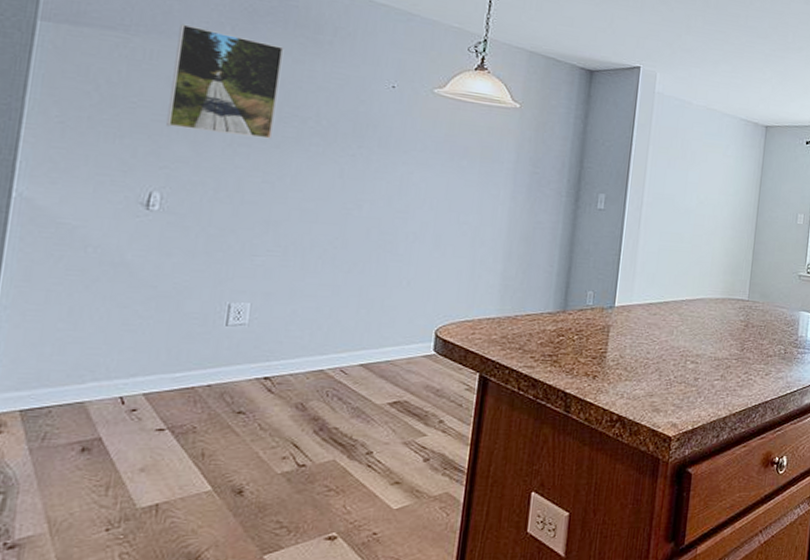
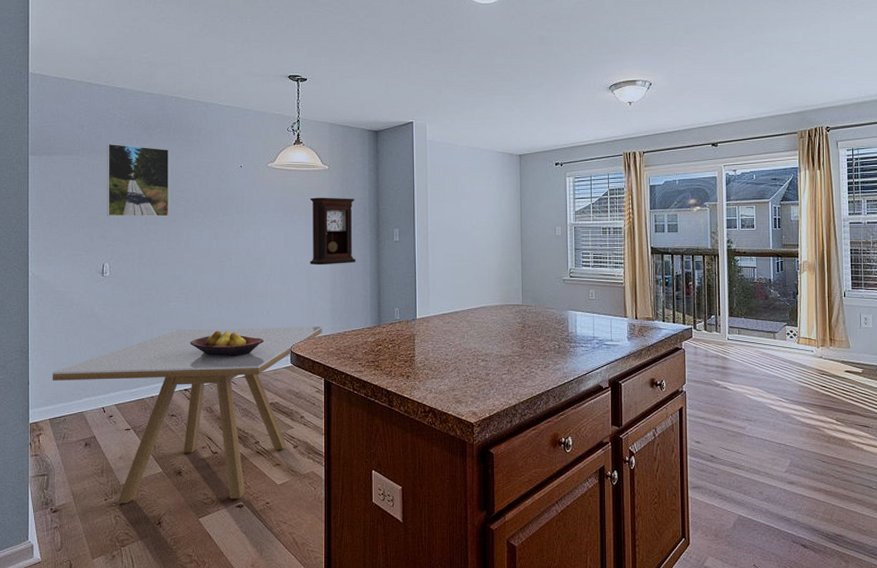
dining table: none [33,295,485,536] -> present [52,326,322,504]
fruit bowl: none [281,300,399,337] -> present [190,330,265,356]
pendulum clock: none [478,141,551,230] -> present [310,197,356,266]

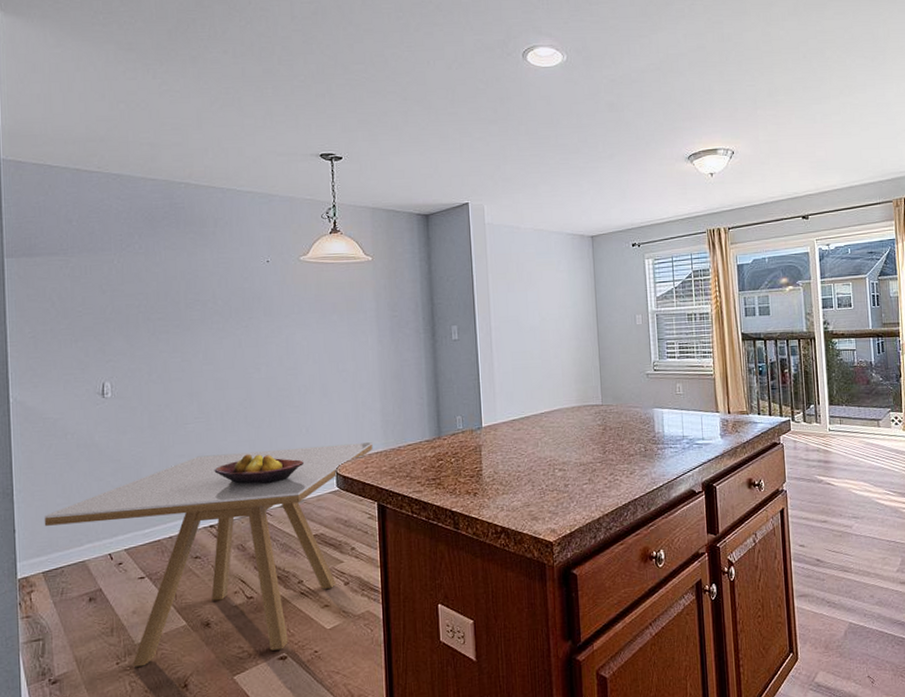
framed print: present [107,143,170,217] -> none [102,240,183,327]
pendulum clock: present [310,197,356,266] -> none [352,292,409,372]

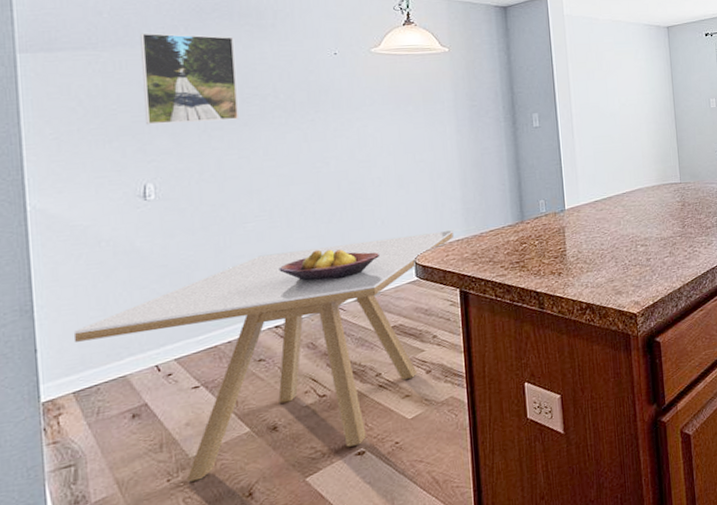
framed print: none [102,240,183,327] -> present [140,33,240,125]

